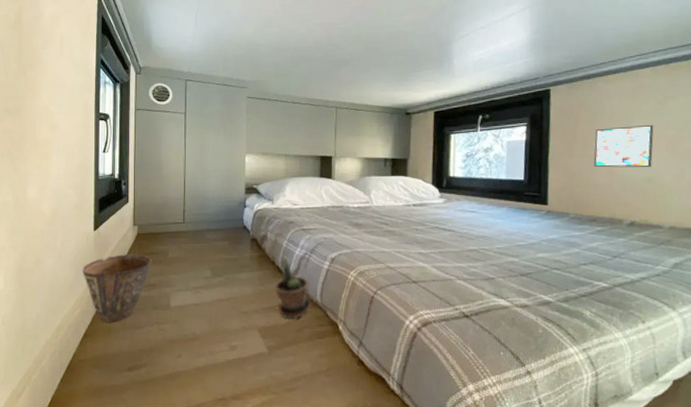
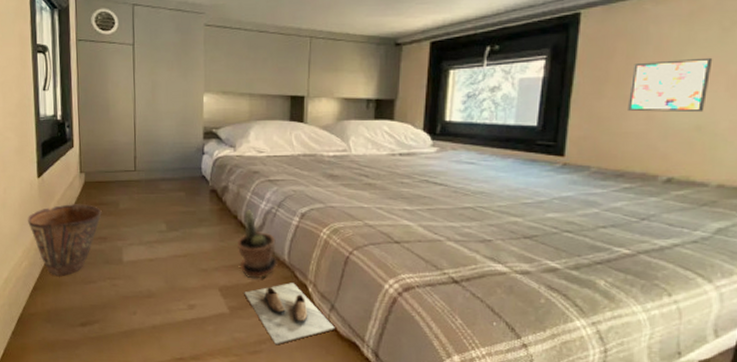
shoe: none [281,322,363,382] -> present [244,283,335,345]

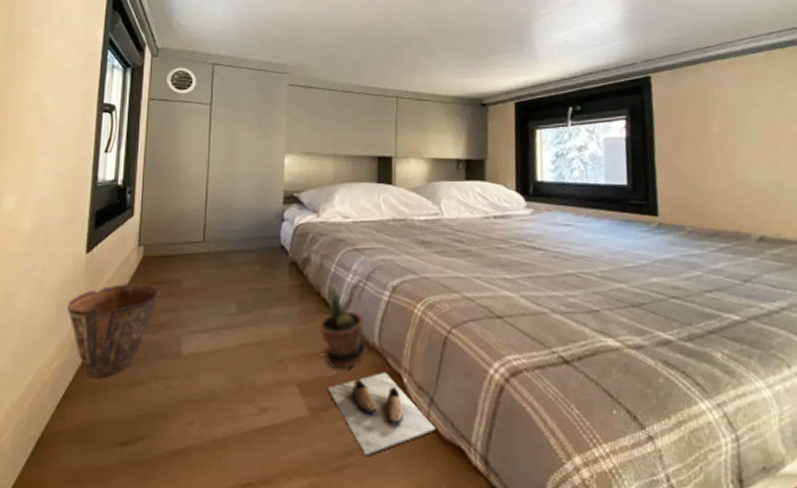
wall art: present [628,57,713,113] -> none [707,118,779,170]

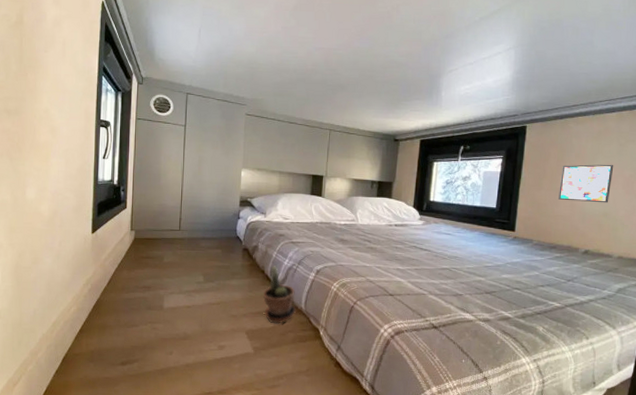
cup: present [67,282,160,378] -> none [79,256,148,320]
shoe: present [327,372,436,457] -> none [267,327,340,380]
wall art: none [707,118,779,170] -> present [559,164,614,203]

